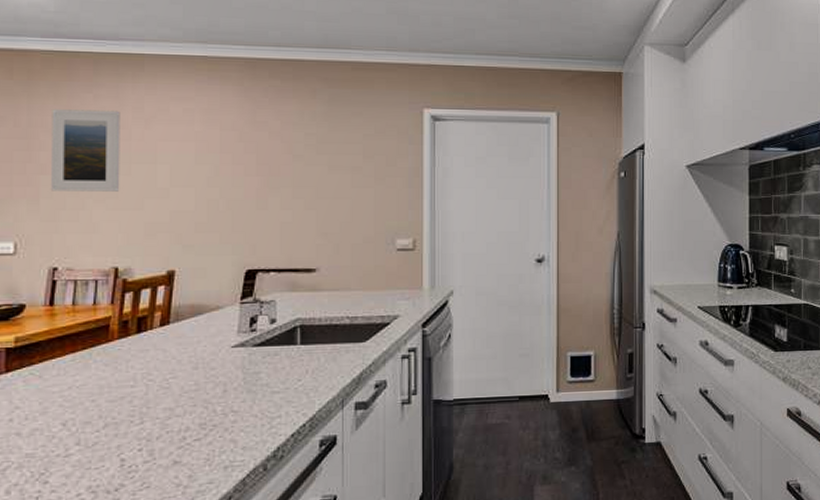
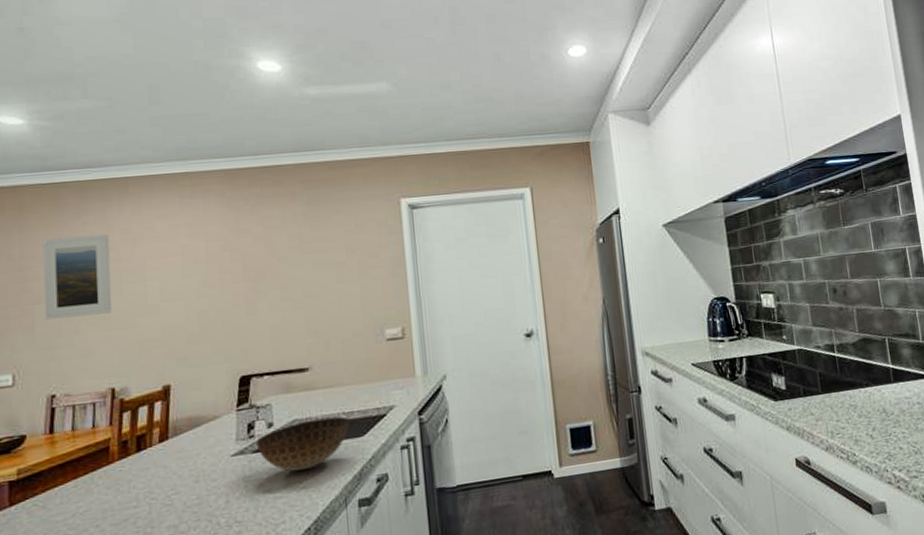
bowl: none [257,319,352,368] -> present [256,416,349,472]

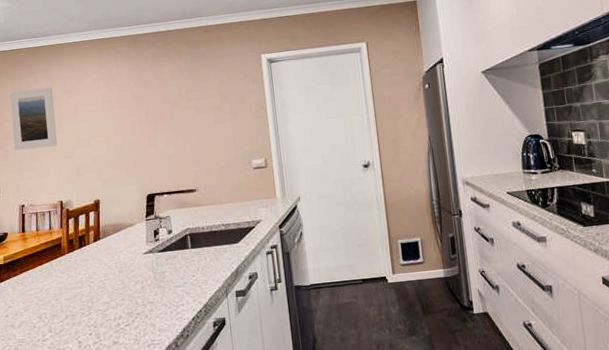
bowl: present [256,416,349,472] -> none [160,227,227,267]

